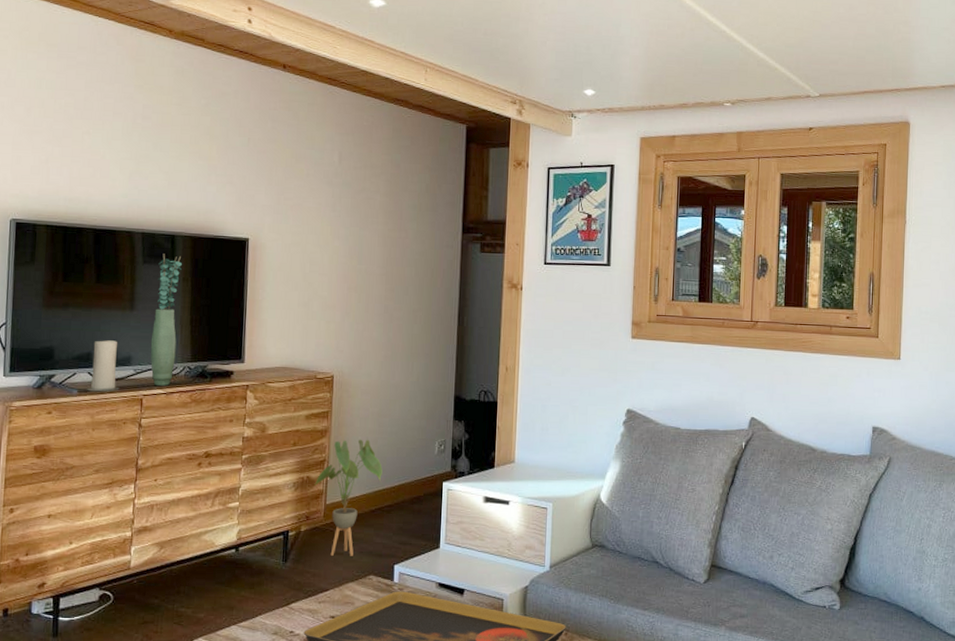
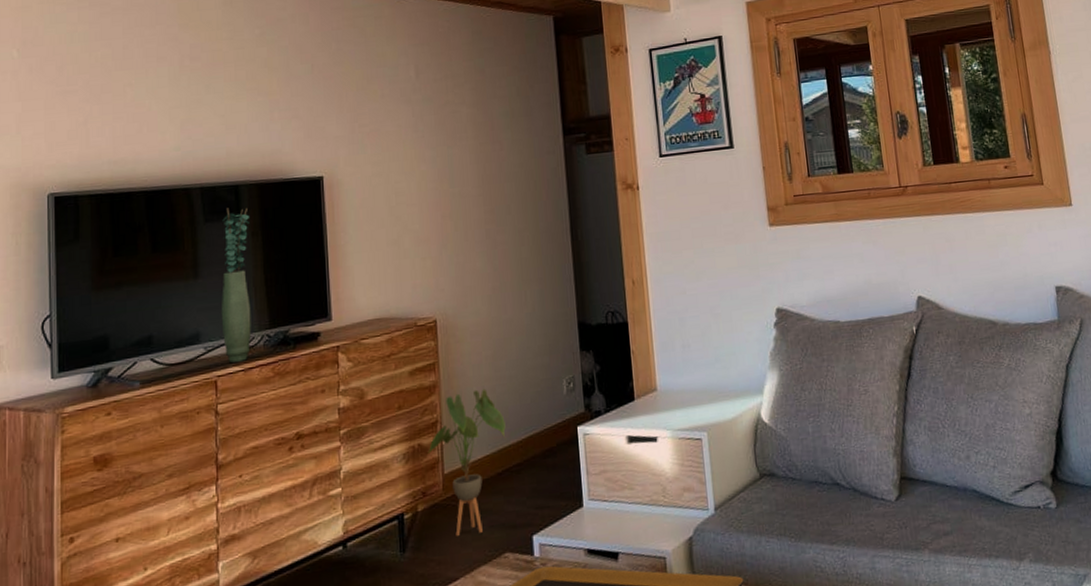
candle: present [87,340,120,392] -> none [151,317,189,382]

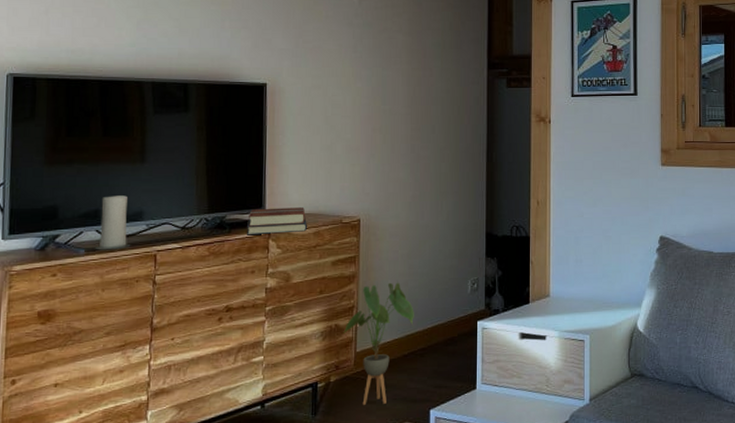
candle: none [151,317,189,382] -> present [95,195,131,250]
vase: present [221,207,252,364] -> none [163,103,196,241]
books: none [313,312,379,350] -> present [247,207,307,236]

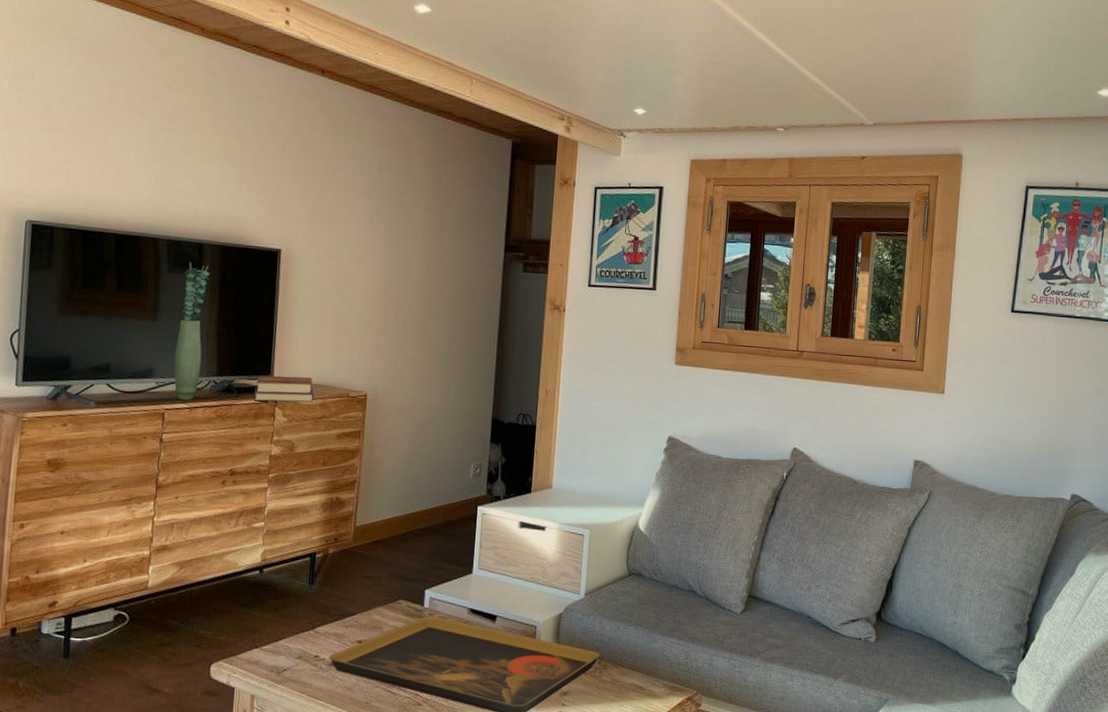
candle: present [95,195,131,250] -> none [105,351,140,405]
vase: none [163,103,196,241] -> present [173,262,209,401]
house plant: present [344,282,414,405] -> none [345,460,415,580]

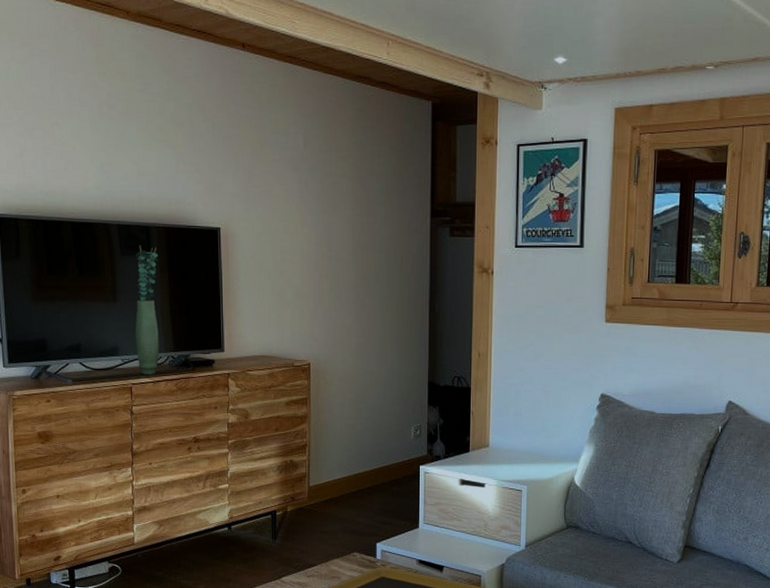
books: present [254,375,314,403] -> none [209,349,262,374]

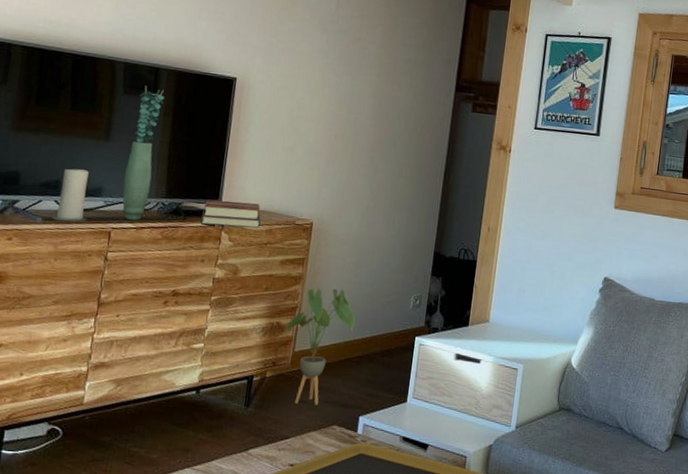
candle: none [80,331,110,381] -> present [52,168,89,222]
books: none [209,349,262,374] -> present [201,200,261,228]
house plant: none [298,424,361,535] -> present [285,288,355,405]

